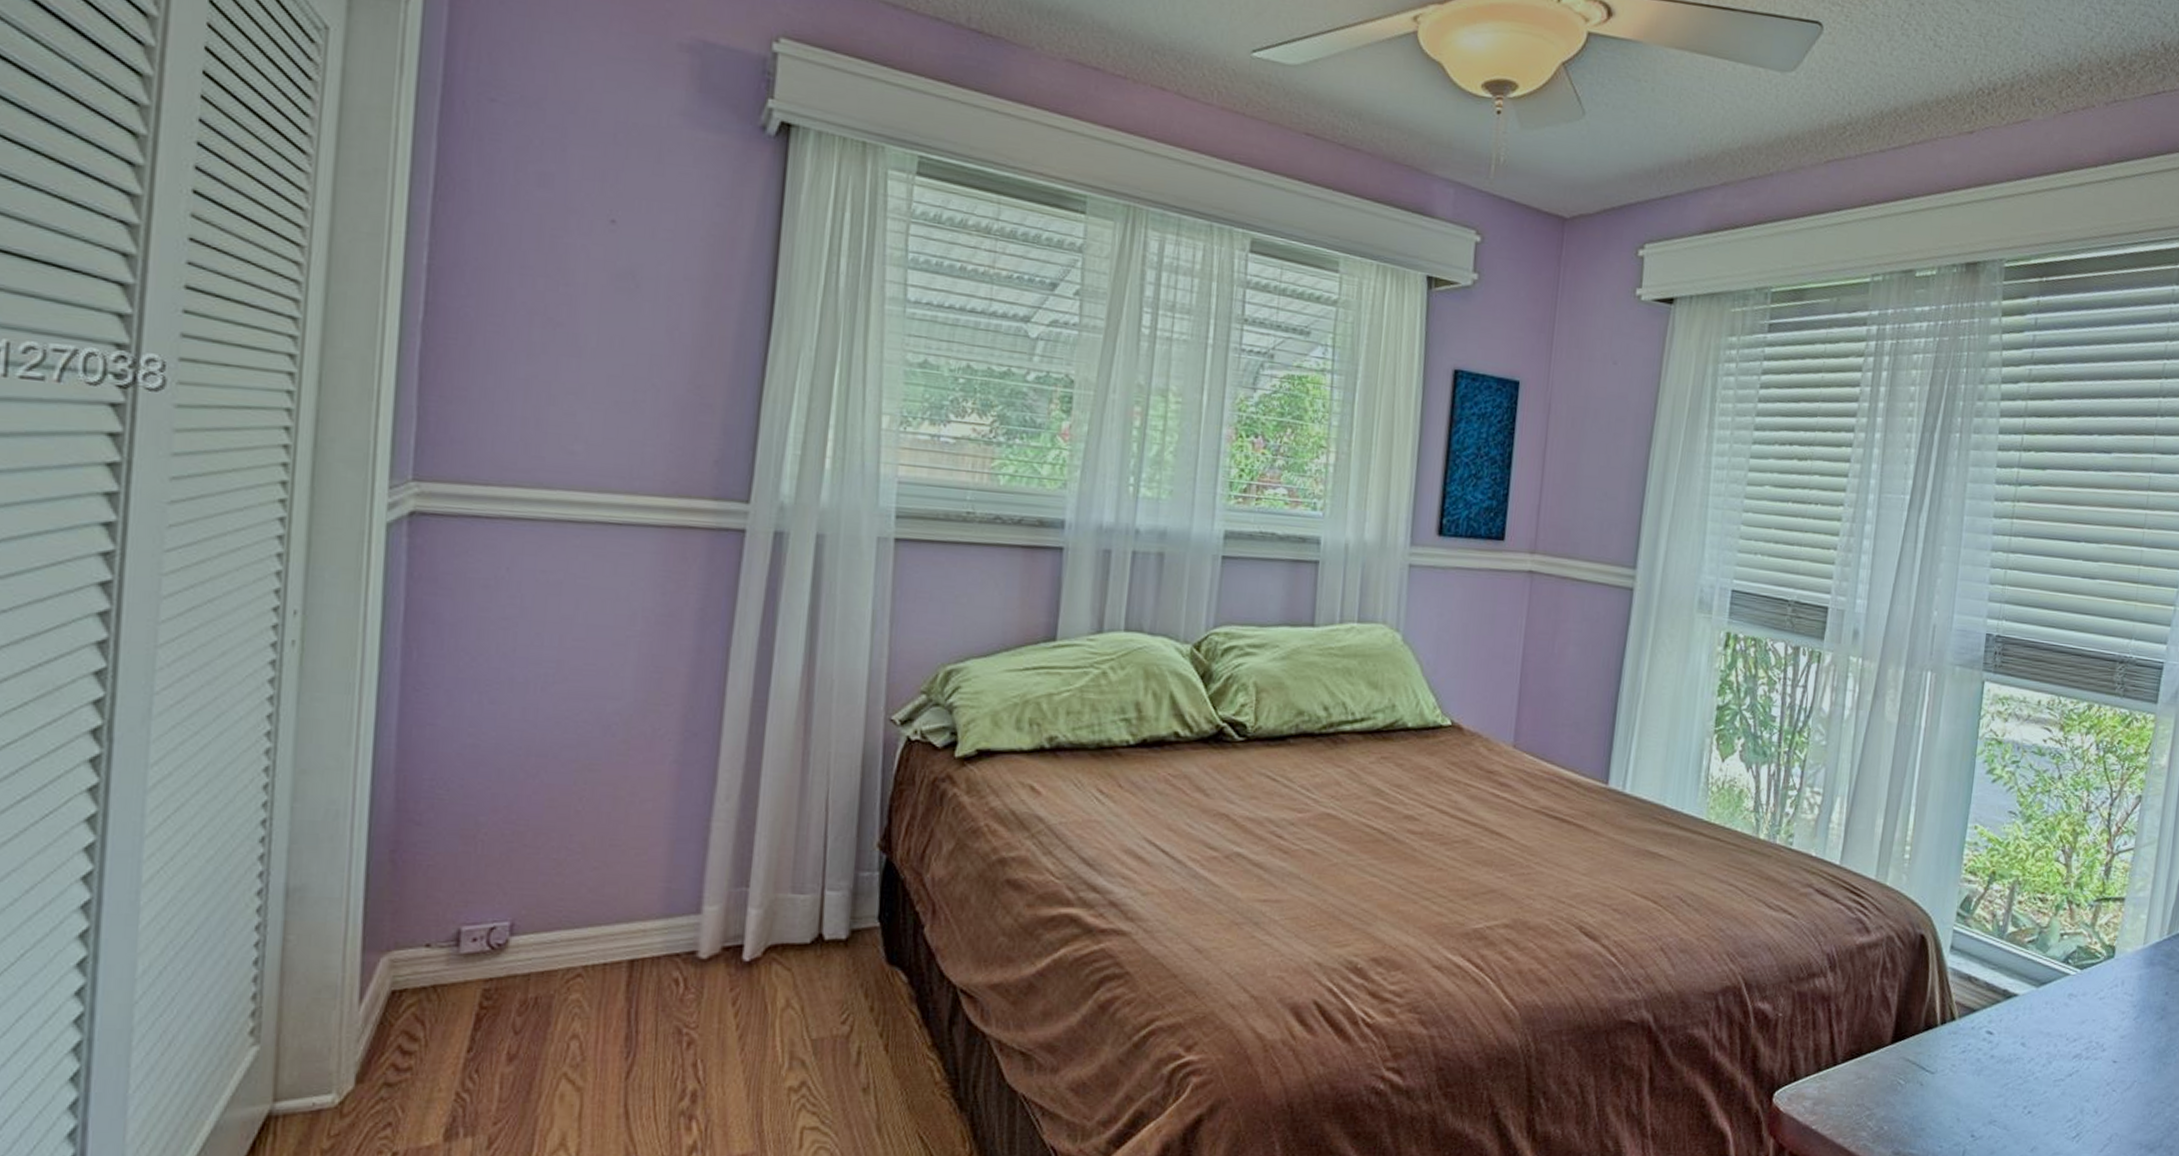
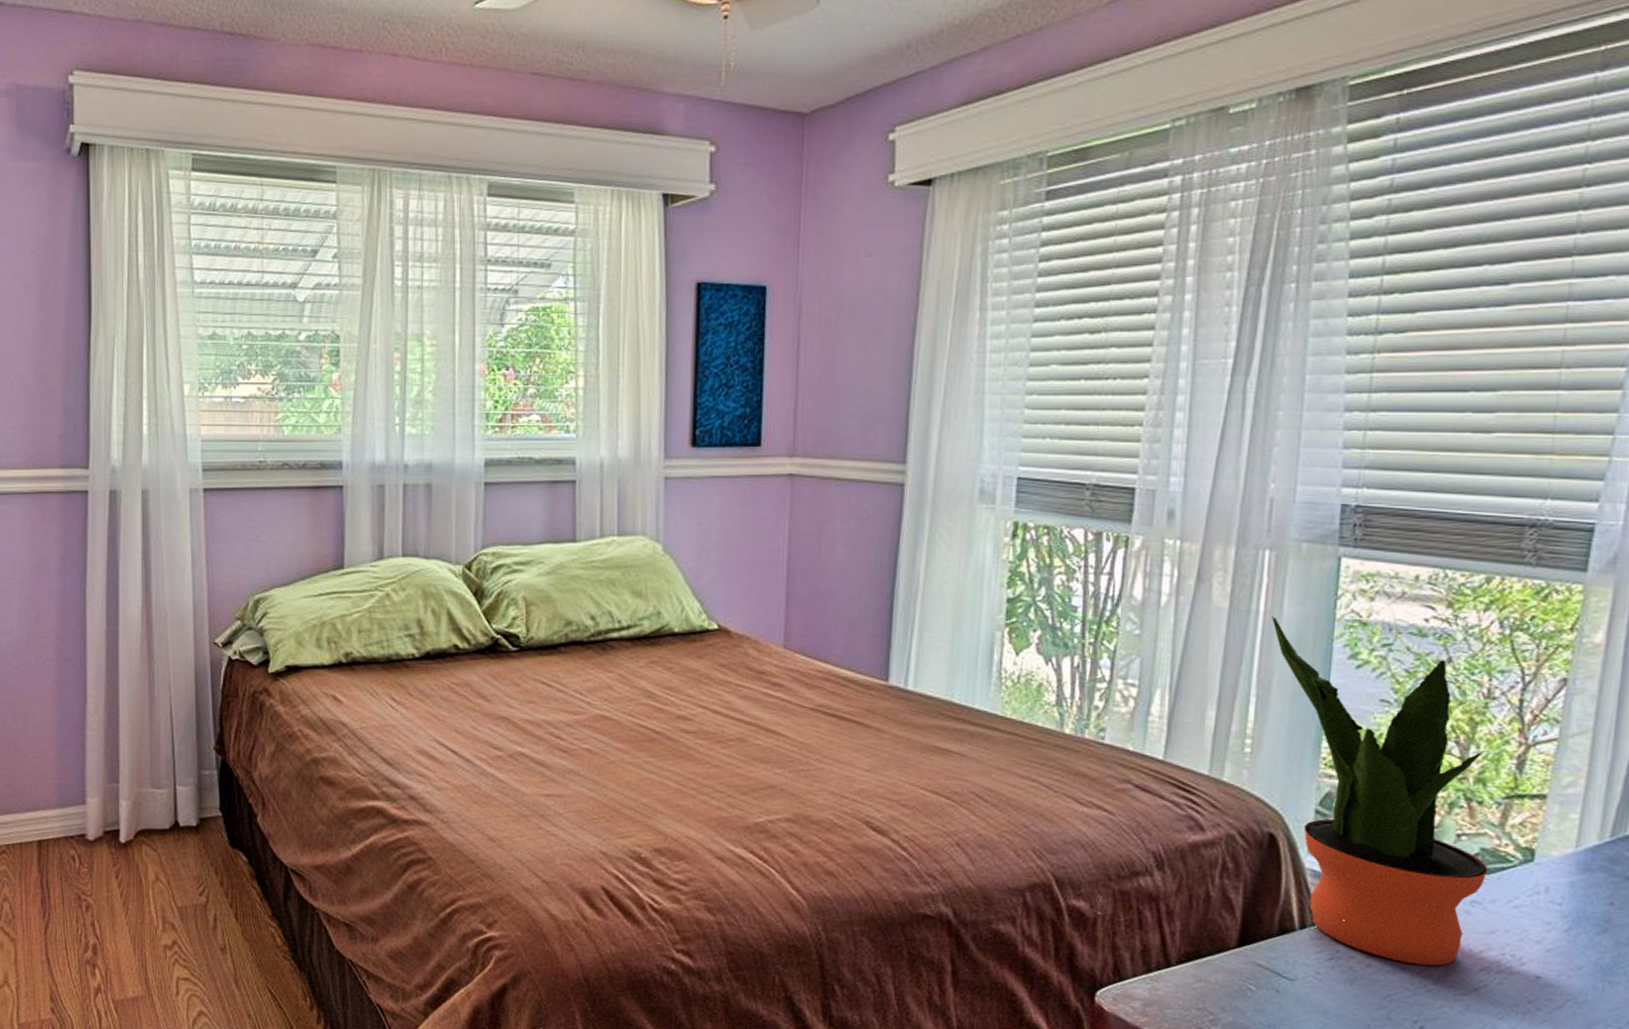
potted plant: none [1930,732,2082,1055] -> present [1272,616,1488,966]

